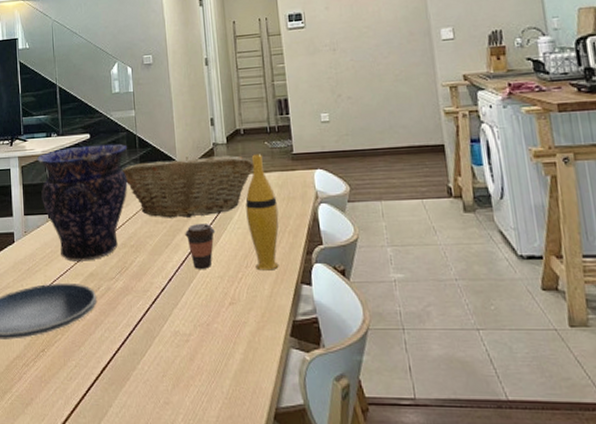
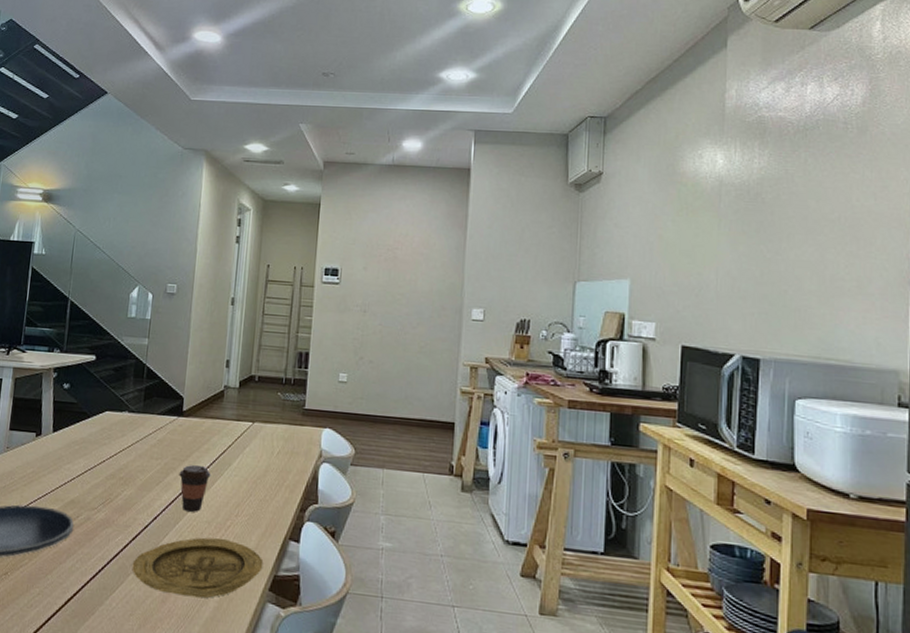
vase: present [36,143,128,262] -> none [31,366,134,488]
fruit basket: present [122,156,254,218] -> none [124,394,262,458]
plate: none [156,292,281,352] -> present [132,537,264,599]
vase: present [245,154,279,271] -> none [245,403,280,523]

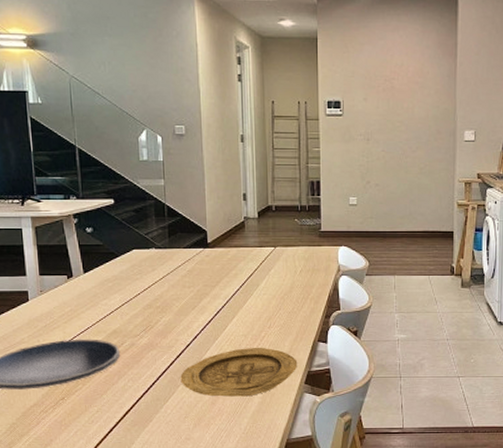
coffee cup: present [179,465,211,512] -> none [212,289,242,328]

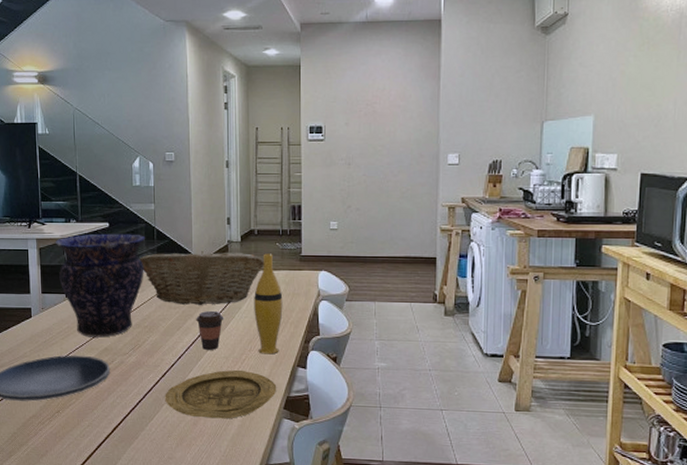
vase: none [52,211,156,320] -> present [55,233,146,338]
fruit basket: none [149,228,282,283] -> present [139,251,264,305]
coffee cup: none [212,289,242,328] -> present [196,311,224,350]
vase: none [272,230,303,331] -> present [254,253,283,355]

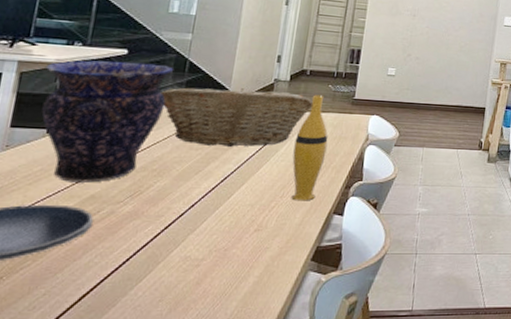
plate: present [165,370,277,419] -> none [163,219,307,276]
coffee cup: present [196,311,224,350] -> none [221,153,257,197]

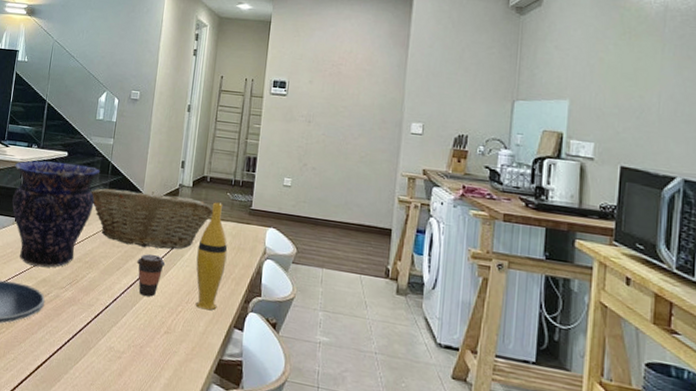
coffee cup: none [221,153,257,197] -> present [137,254,166,297]

